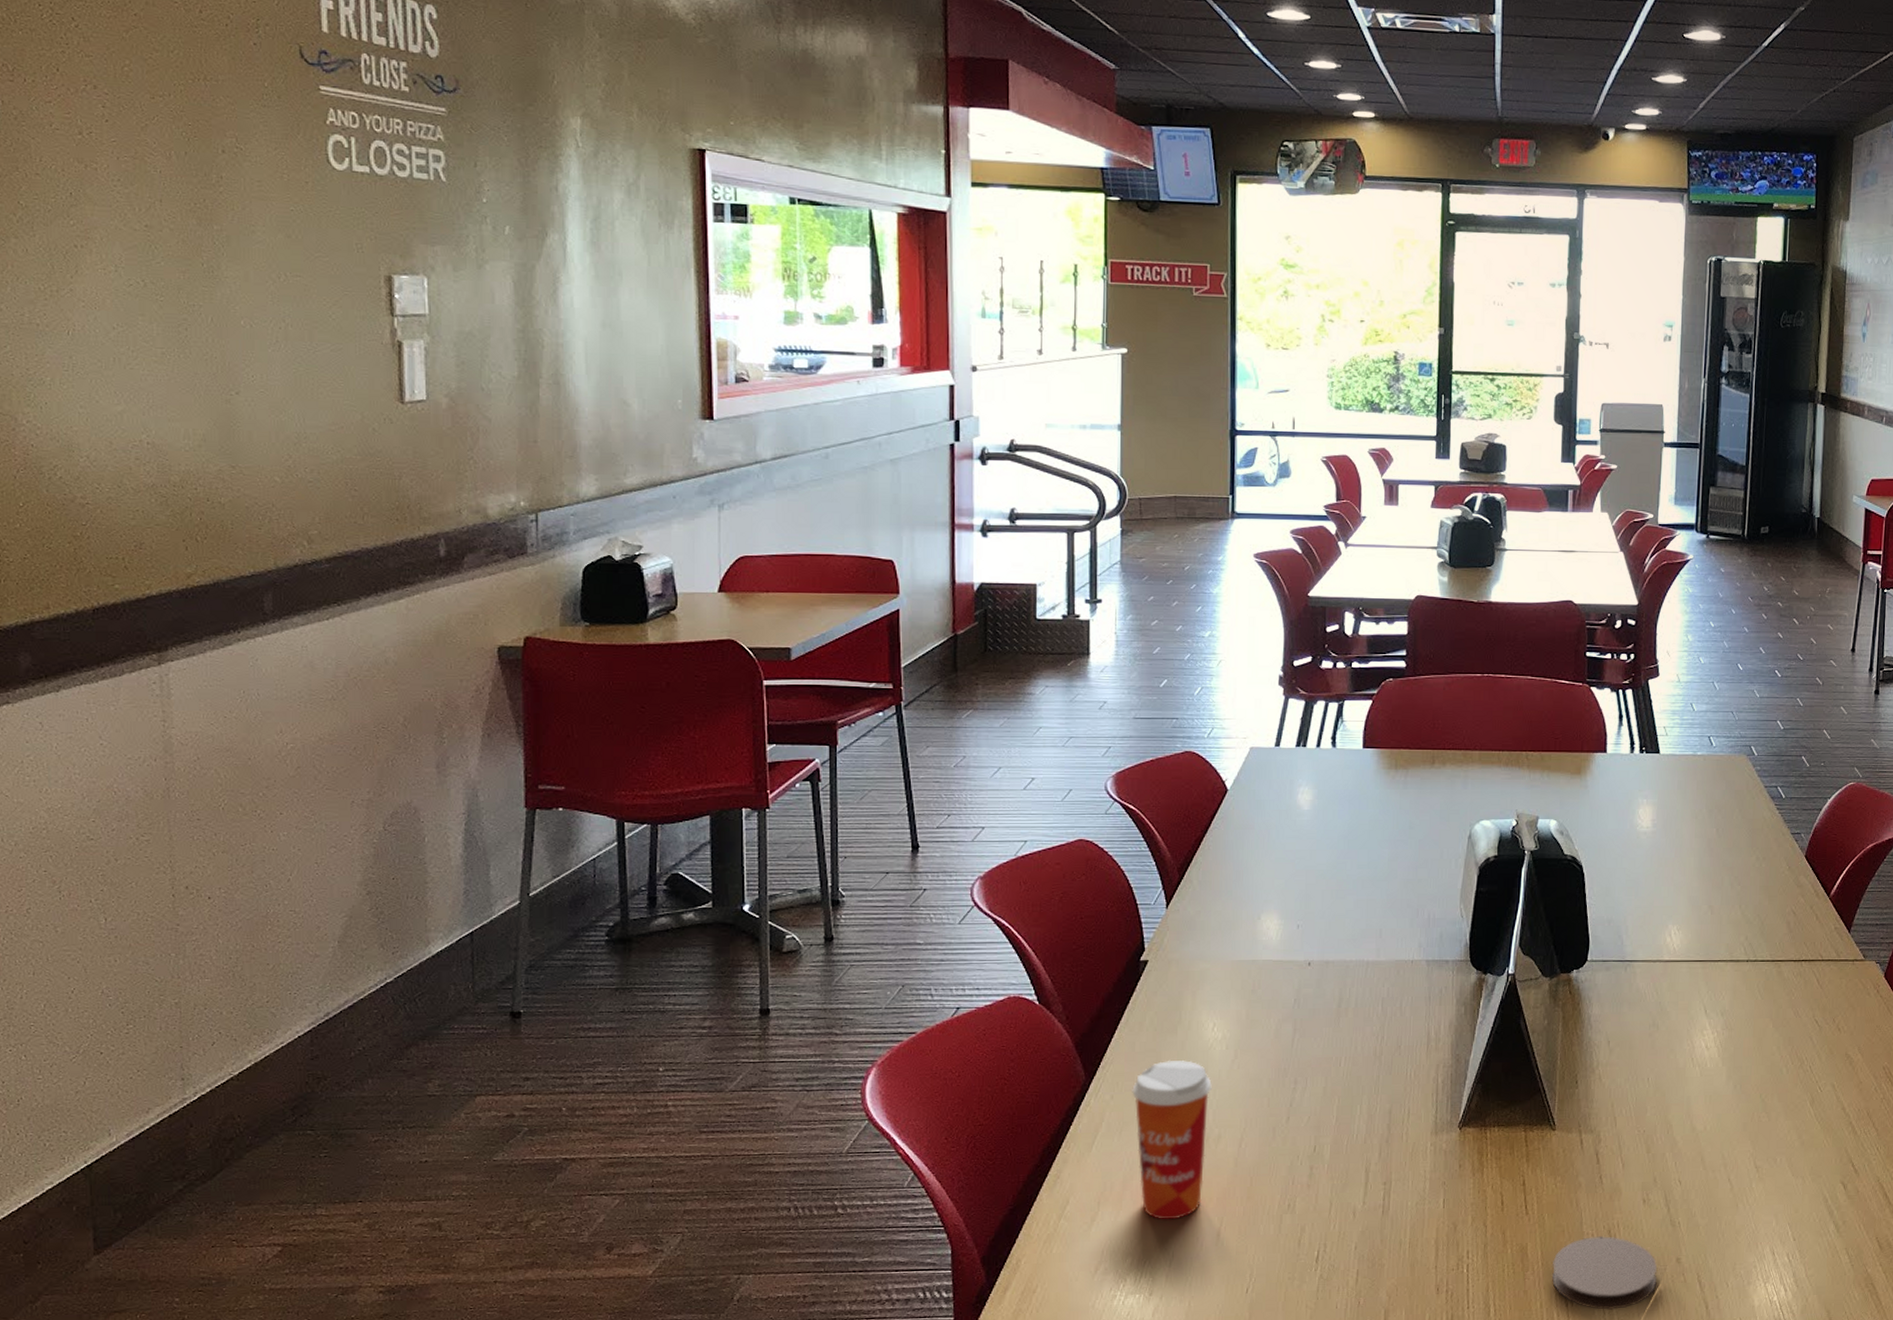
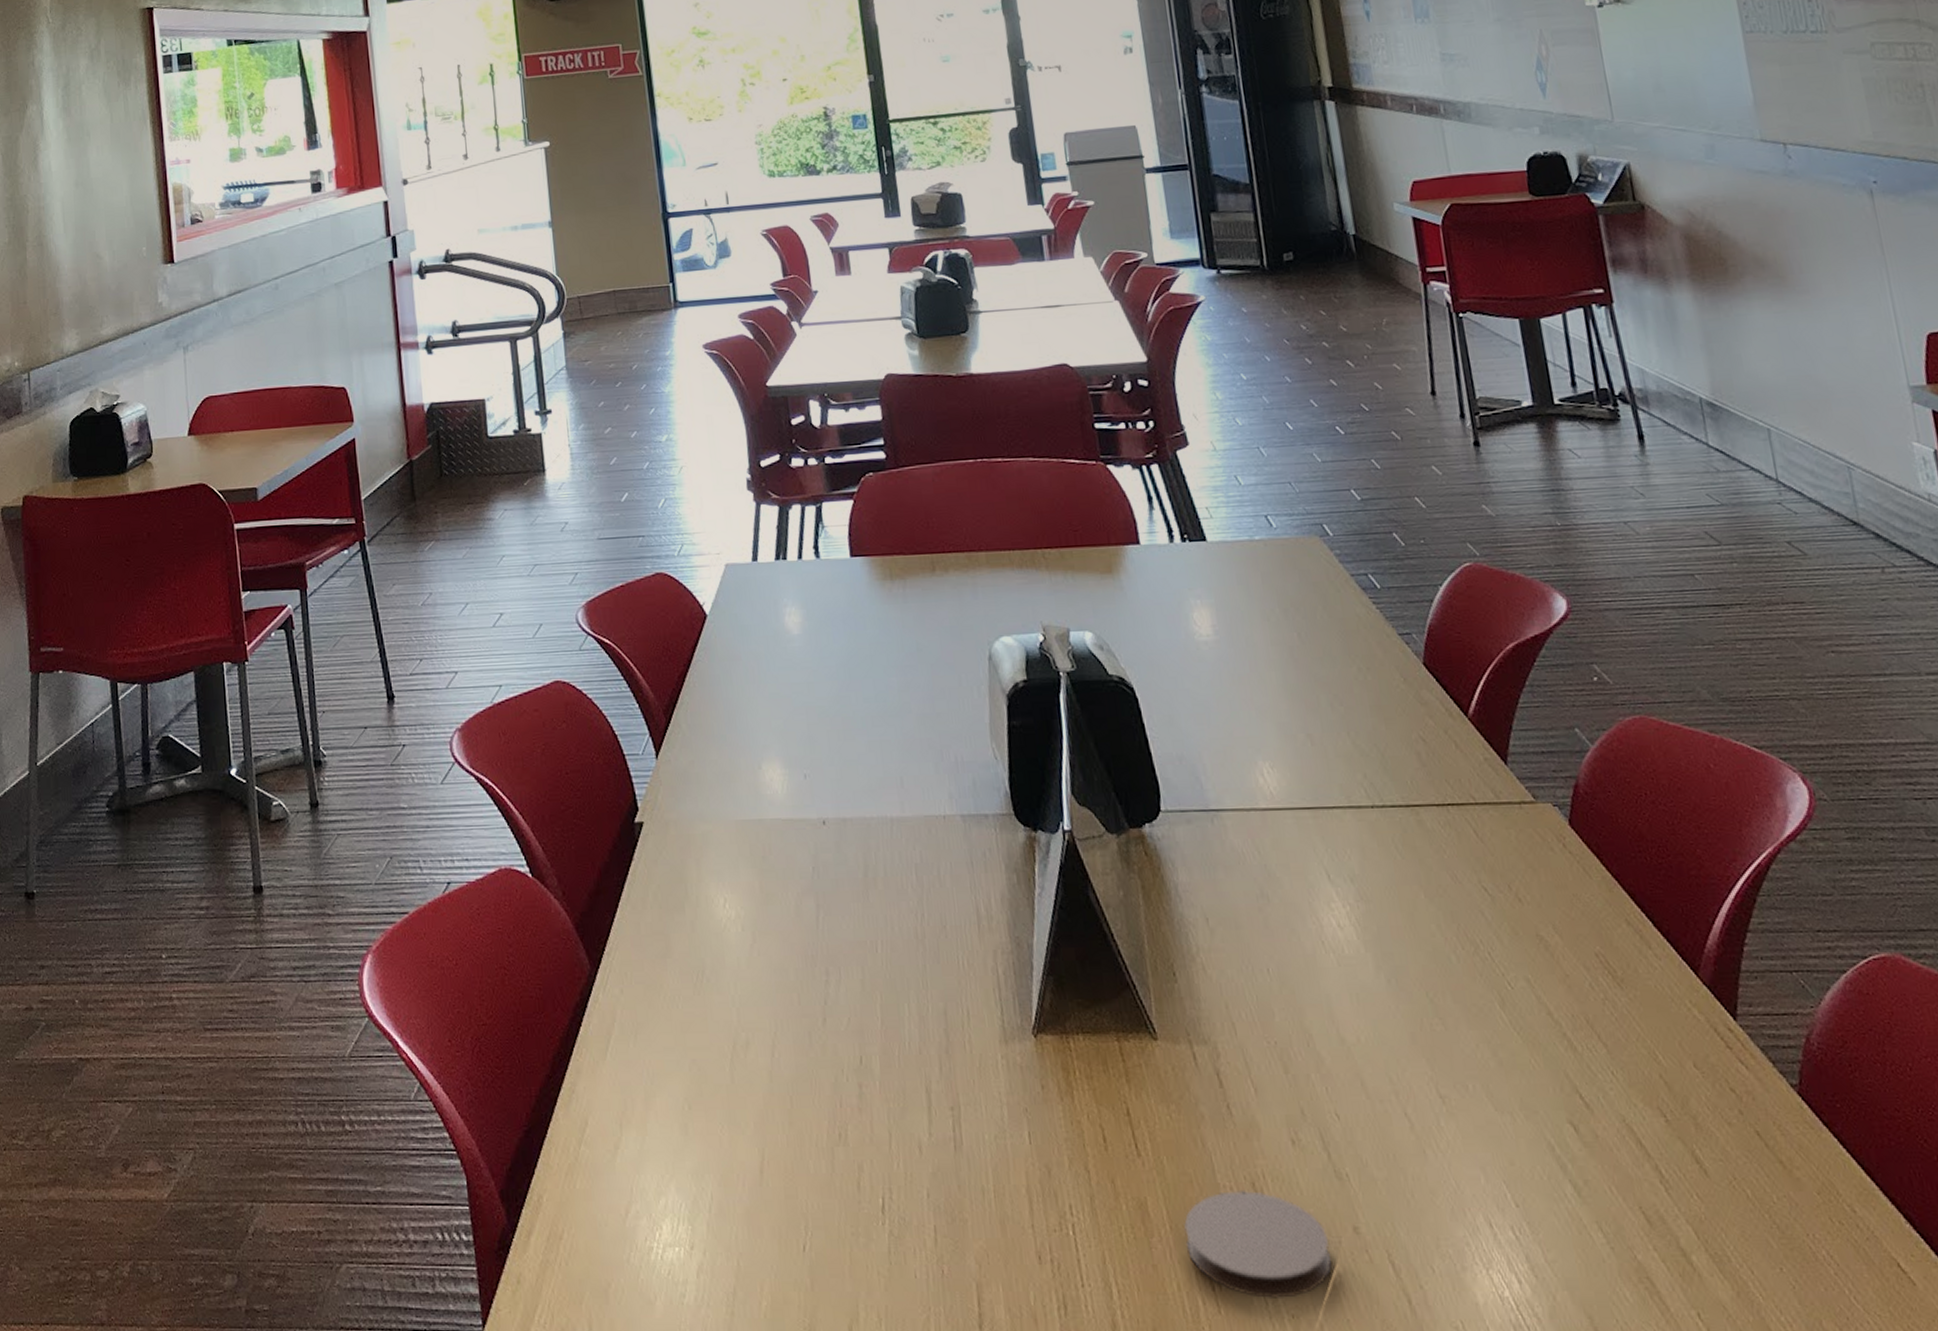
paper cup: present [1132,1060,1212,1220] -> none [642,944,737,1150]

